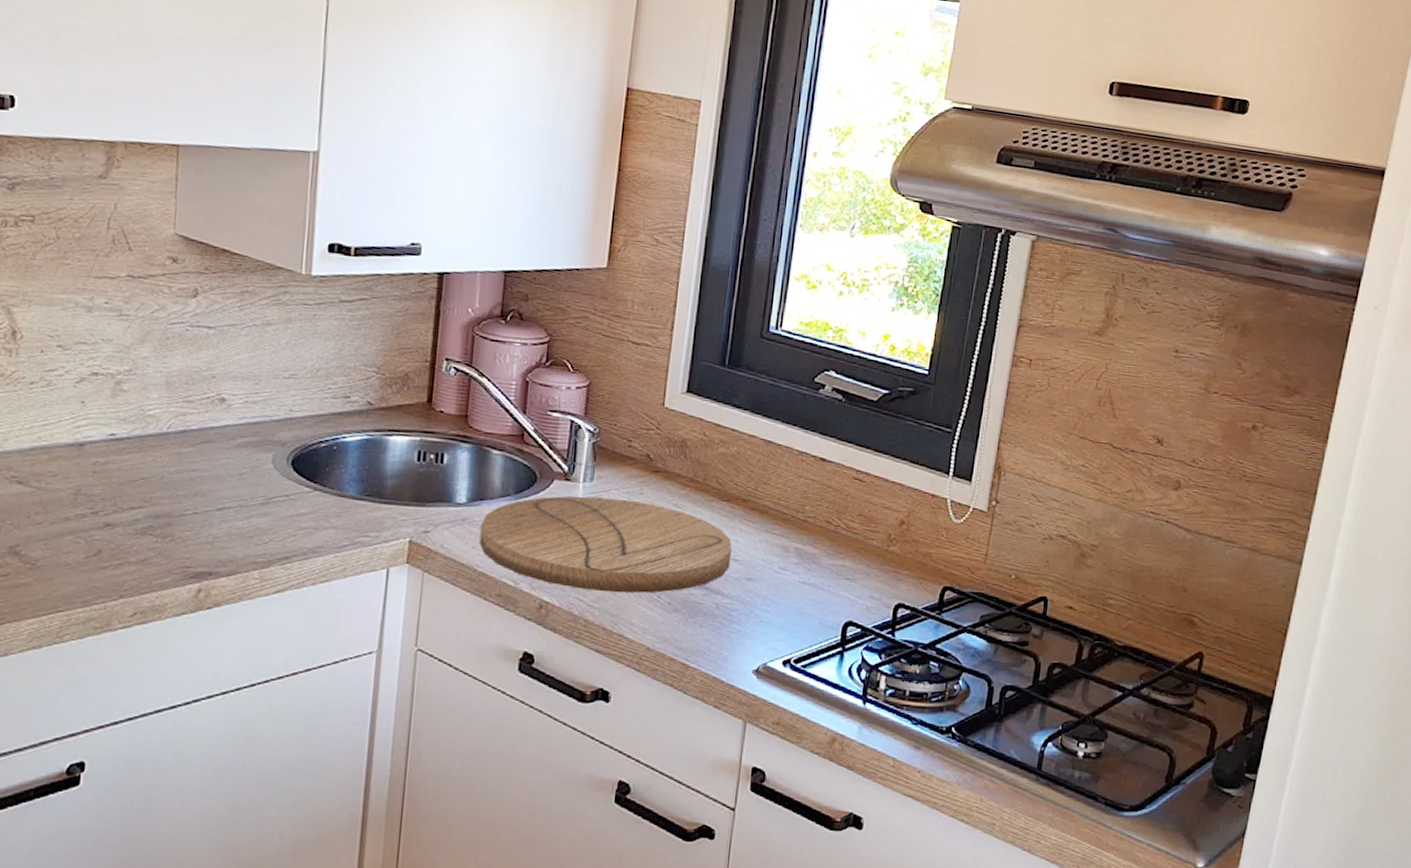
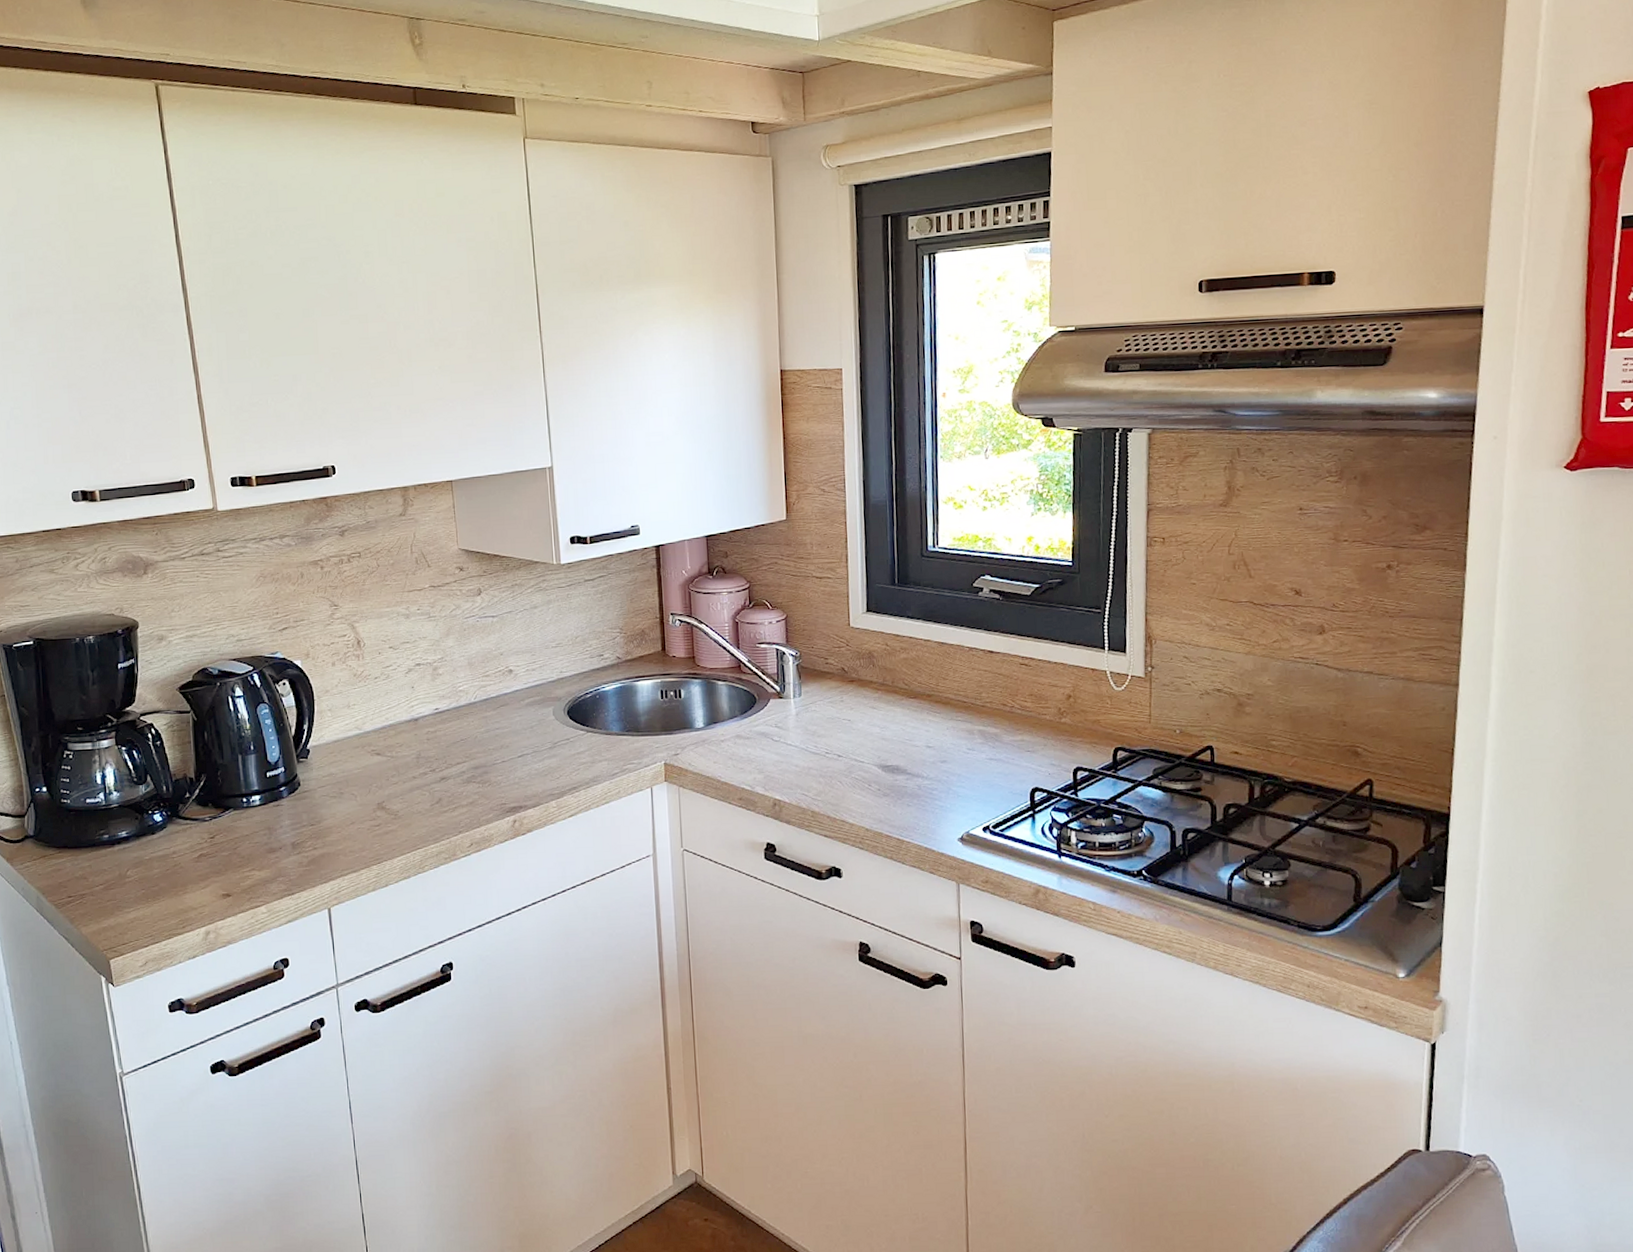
cutting board: present [479,496,732,594] -> none [718,707,925,787]

